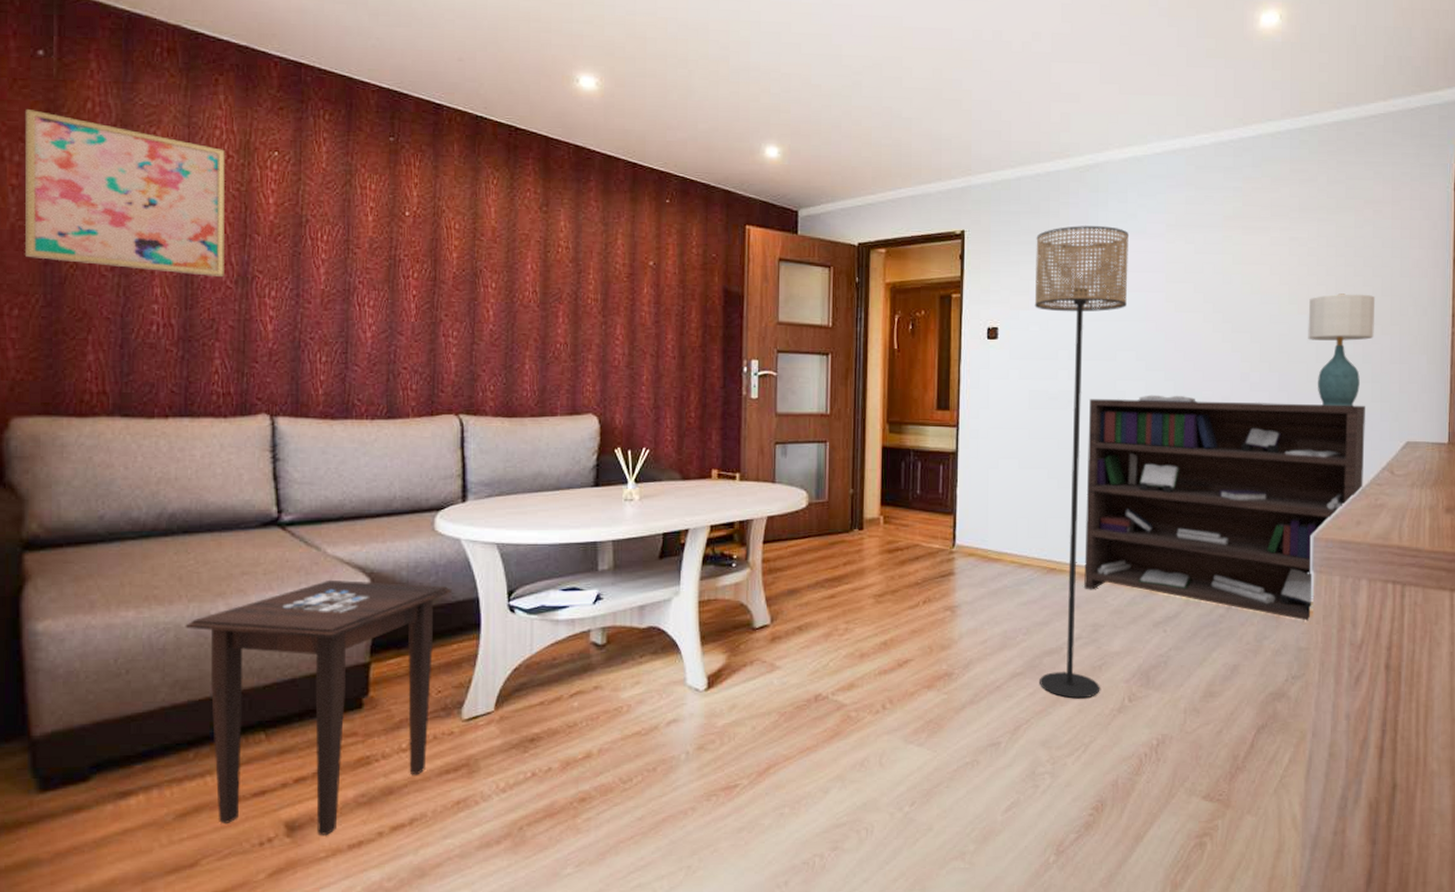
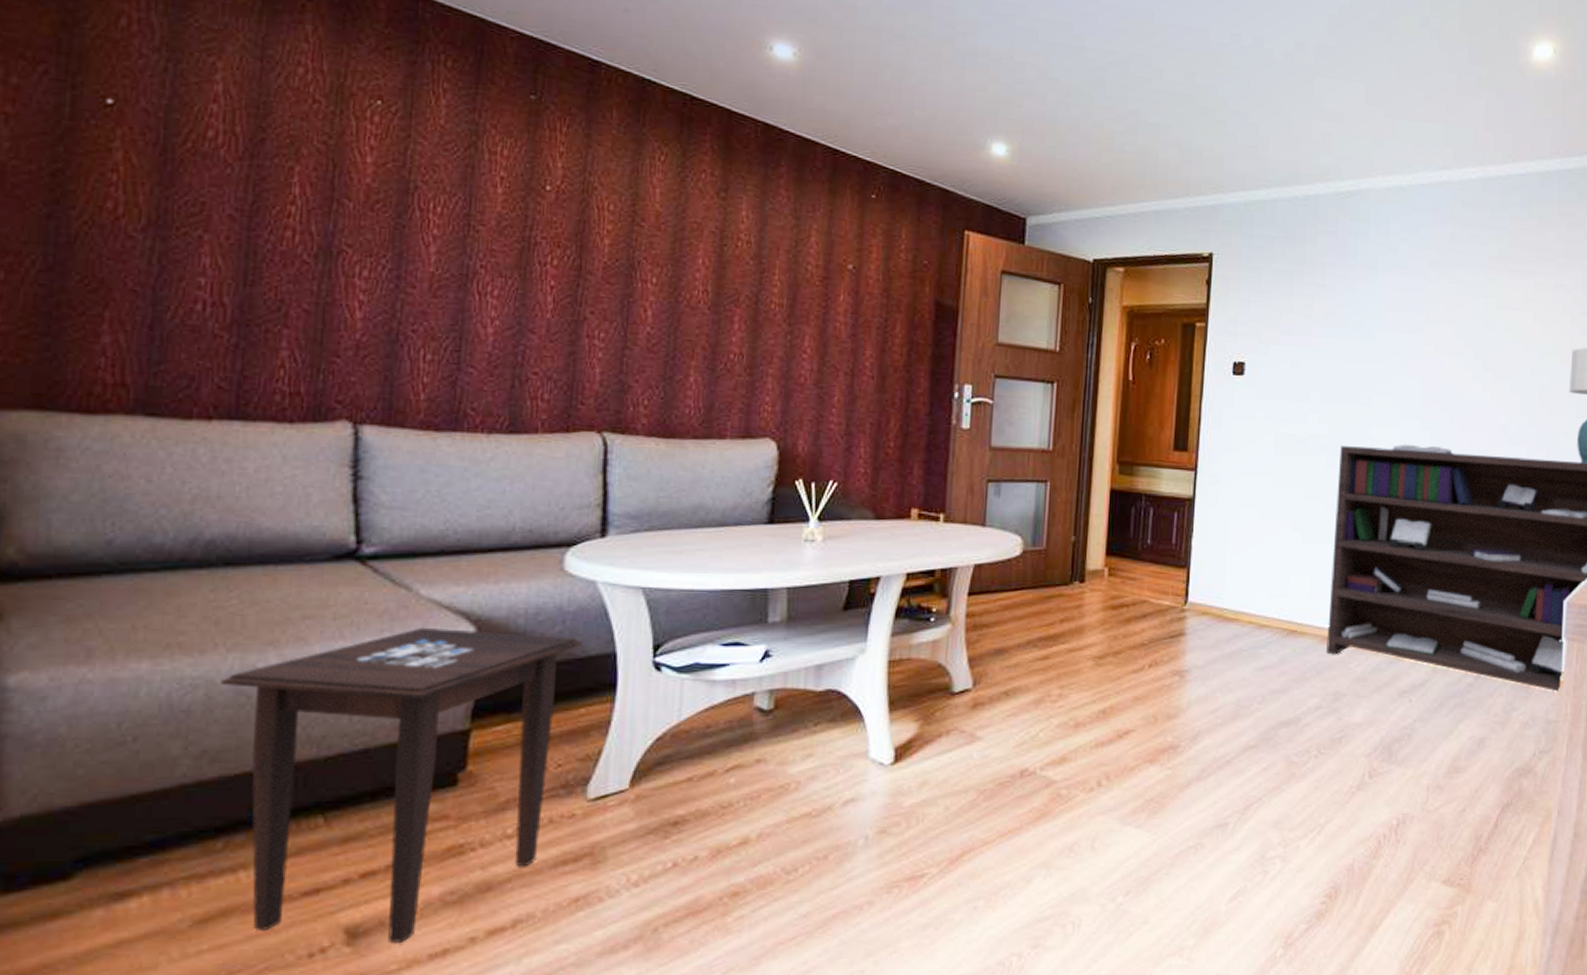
wall art: present [25,108,225,278] -> none [19,18,310,250]
floor lamp: present [1034,226,1128,699] -> none [1274,256,1389,775]

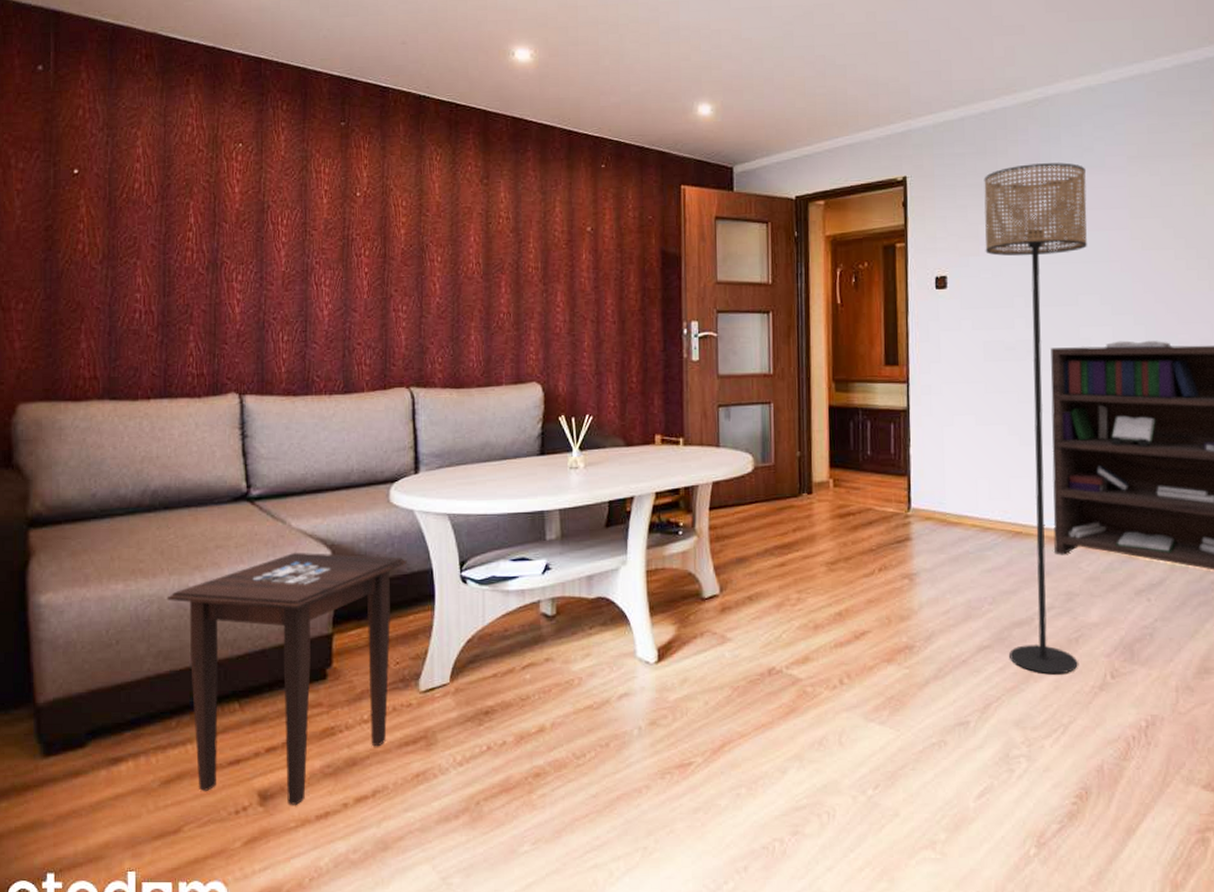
floor lamp: none [1274,256,1389,775] -> present [984,162,1087,675]

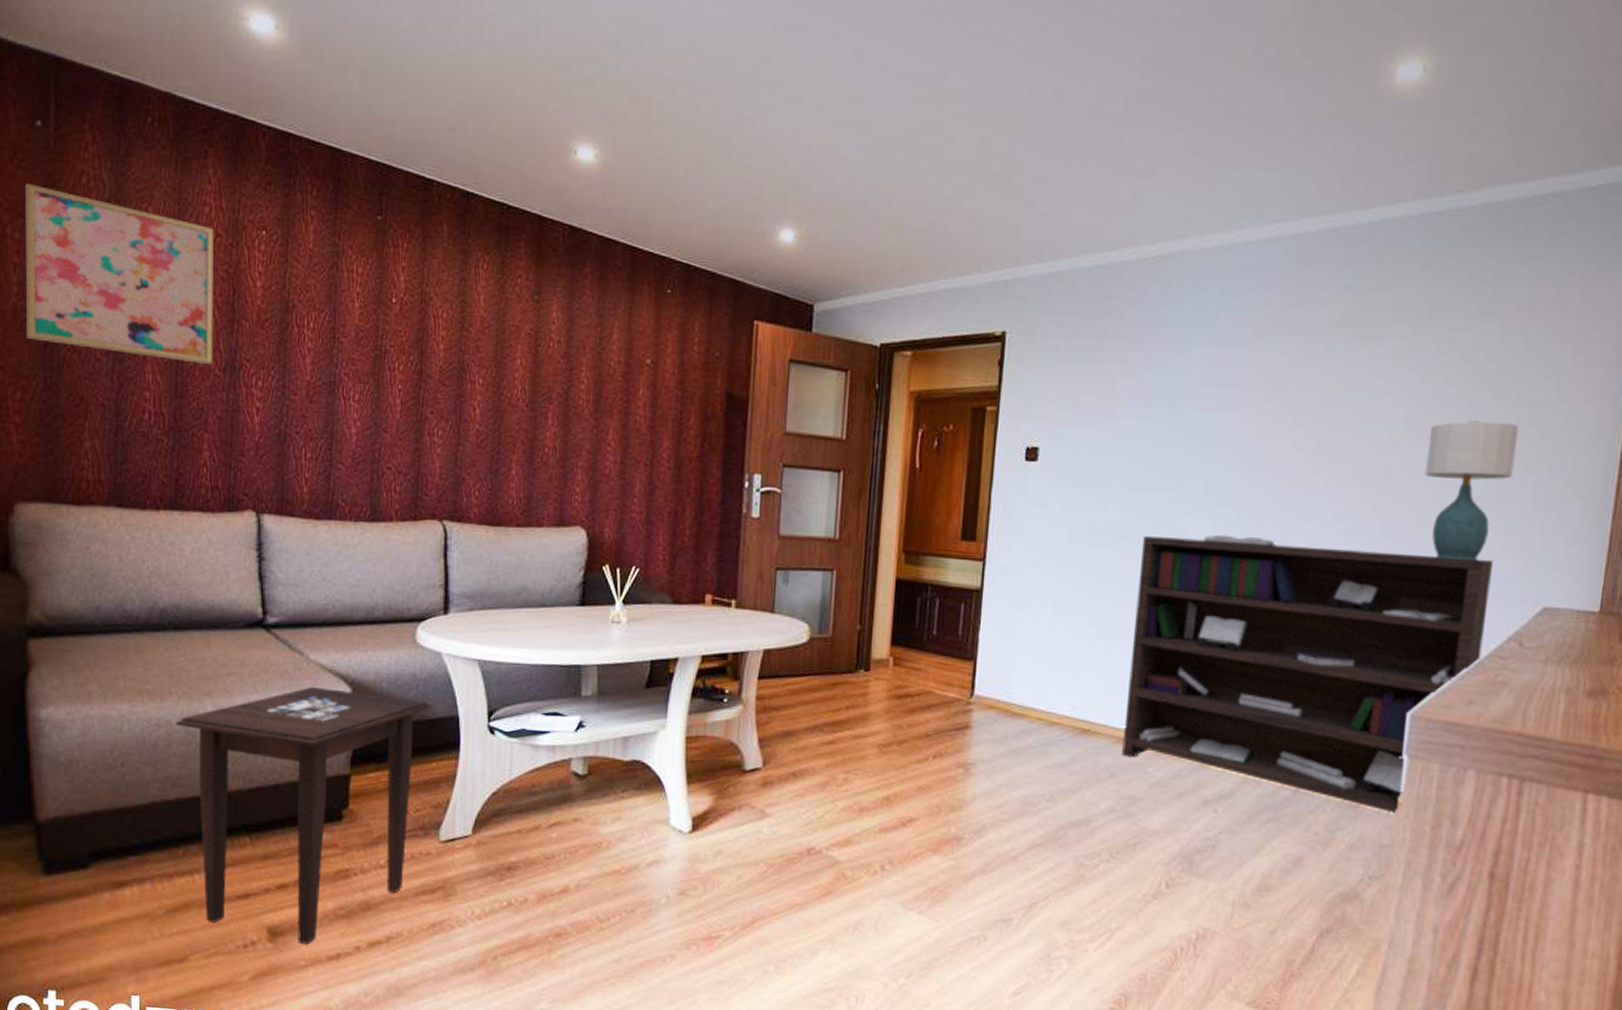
wall art: none [28,119,197,265] -> present [26,182,214,365]
floor lamp: present [984,162,1087,675] -> none [1062,329,1206,880]

